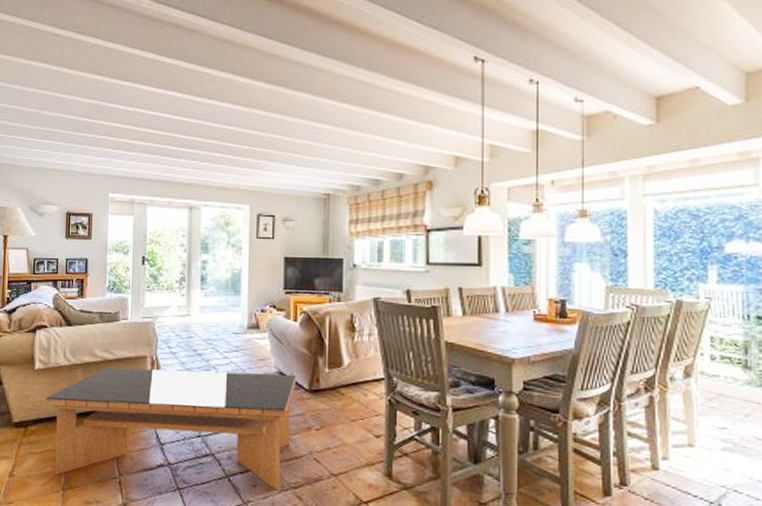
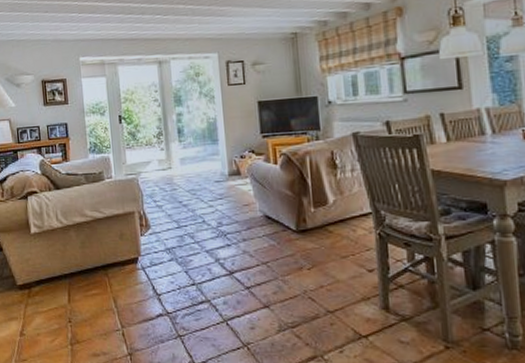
coffee table: present [45,367,296,491] -> none [44,217,283,332]

